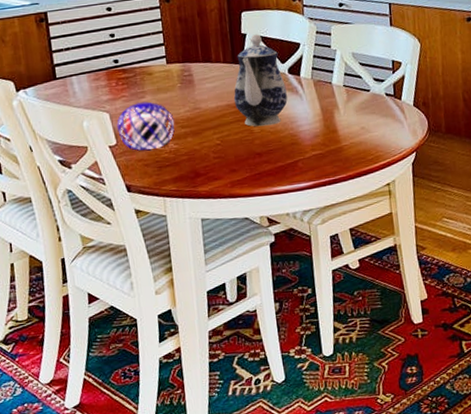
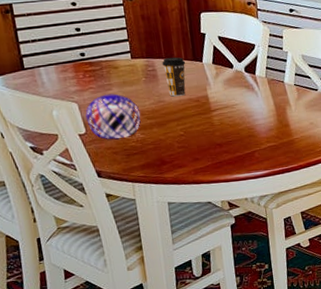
coffee cup: none [199,60,225,103] -> present [162,57,186,97]
teapot: present [234,34,288,127] -> none [195,34,245,120]

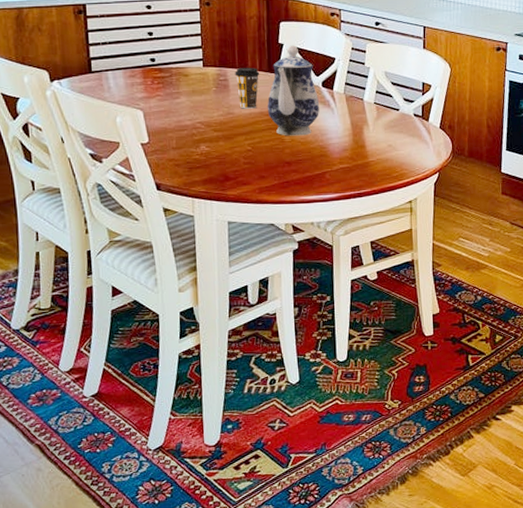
decorative orb: present [85,94,141,140] -> none [150,102,208,151]
teapot: none [195,34,245,120] -> present [267,45,319,136]

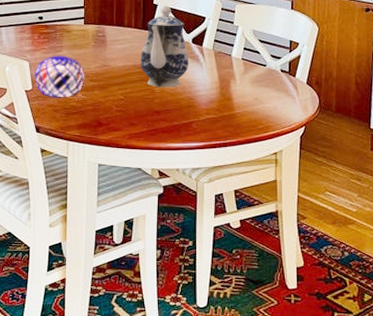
decorative orb: none [150,102,208,151] -> present [34,55,85,98]
coffee cup: present [235,68,260,109] -> none [112,25,135,62]

